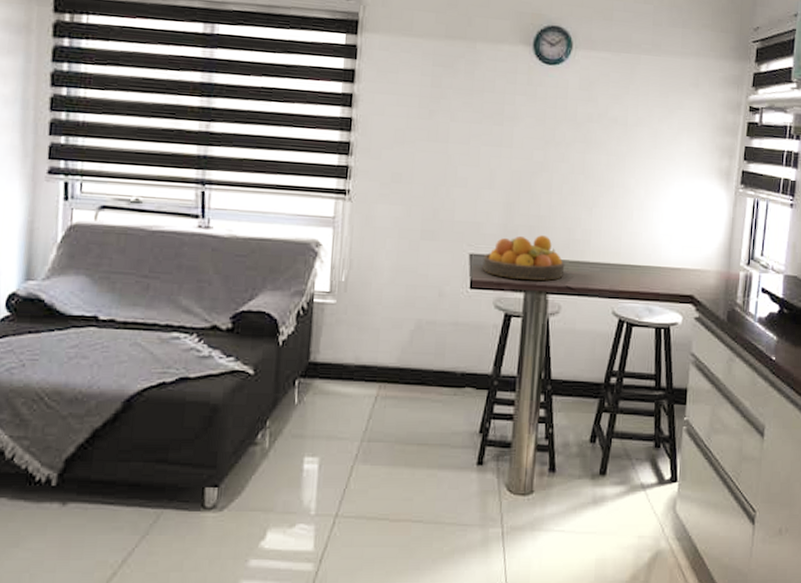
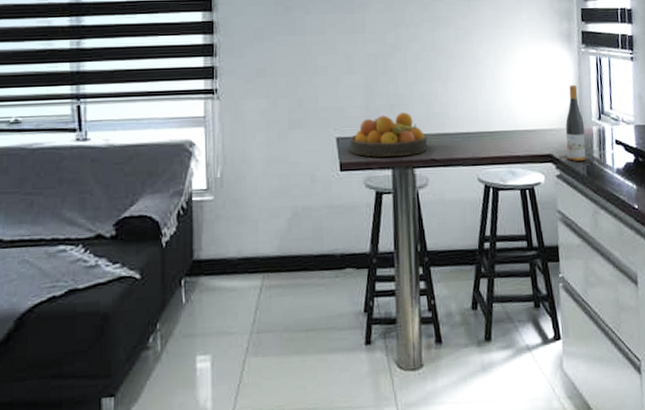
wine bottle: none [709,226,731,306] -> present [565,85,586,161]

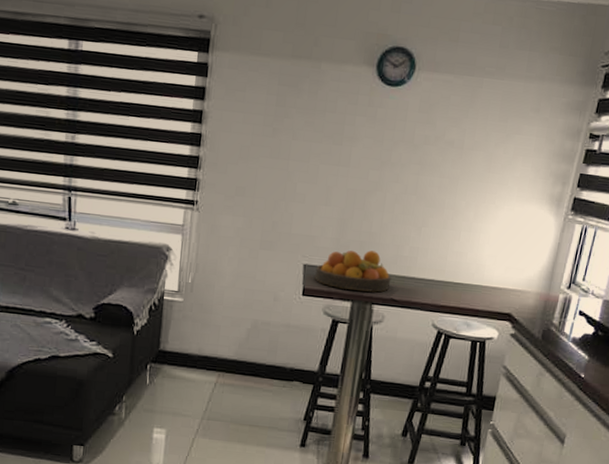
wine bottle: present [565,85,586,161] -> none [526,250,554,325]

